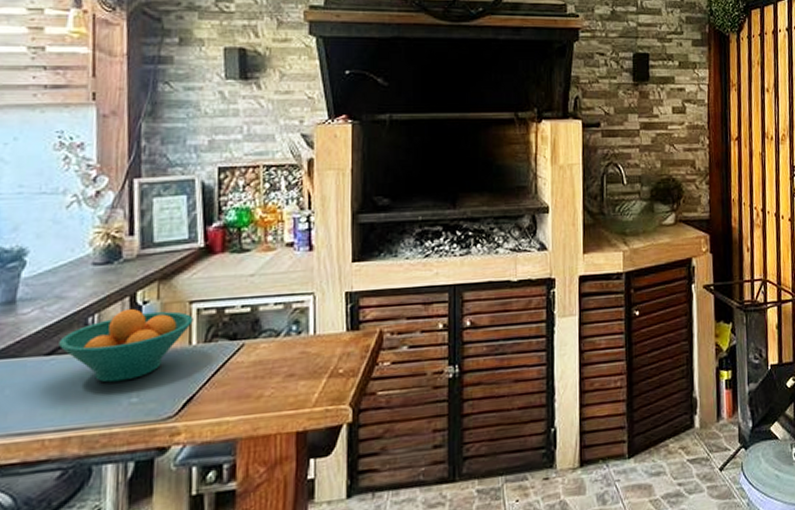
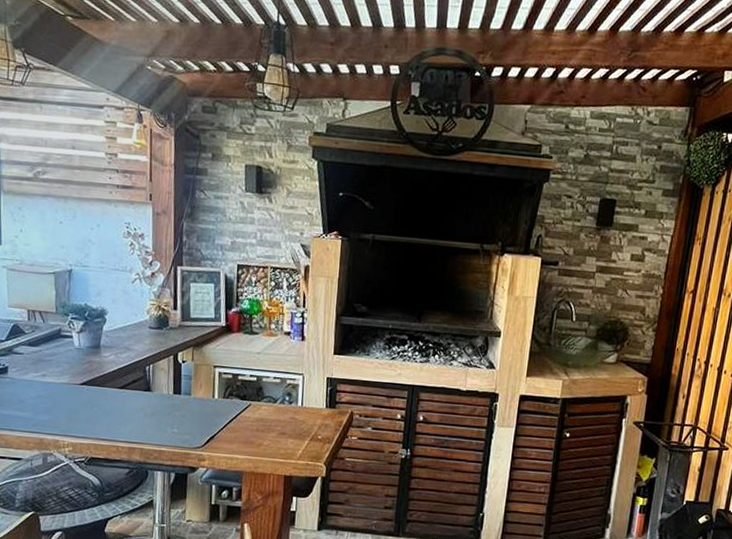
fruit bowl: present [59,308,193,383] -> none [127,364,216,416]

